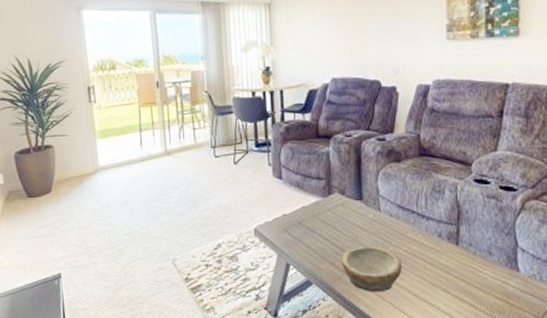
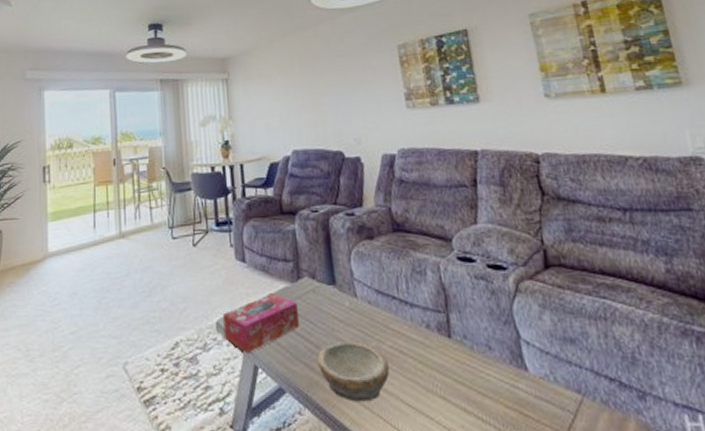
tissue box: none [261,206,327,254] -> present [223,293,299,354]

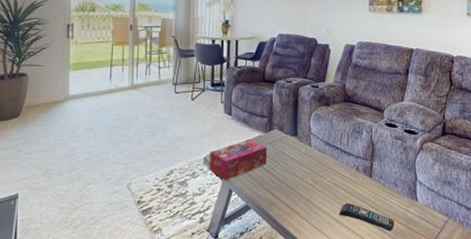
bowl: present [317,341,390,402] -> none [276,176,326,217]
remote control: none [412,377,500,421] -> present [339,202,395,231]

